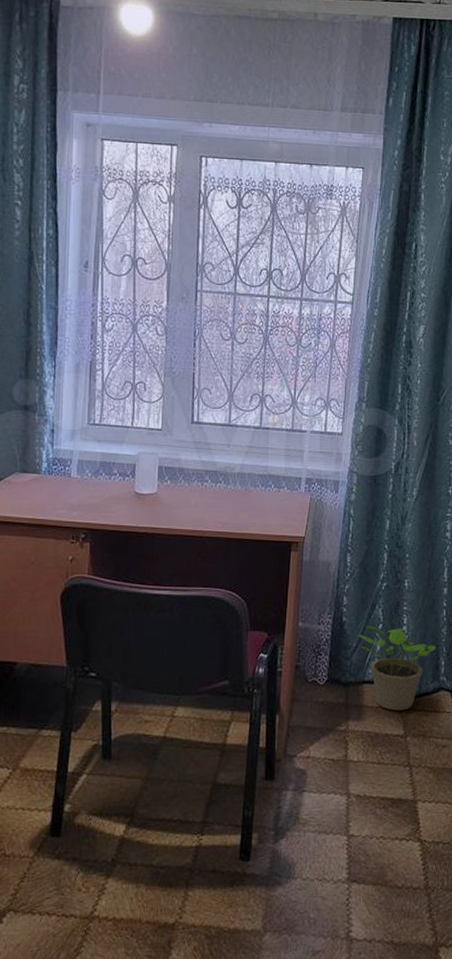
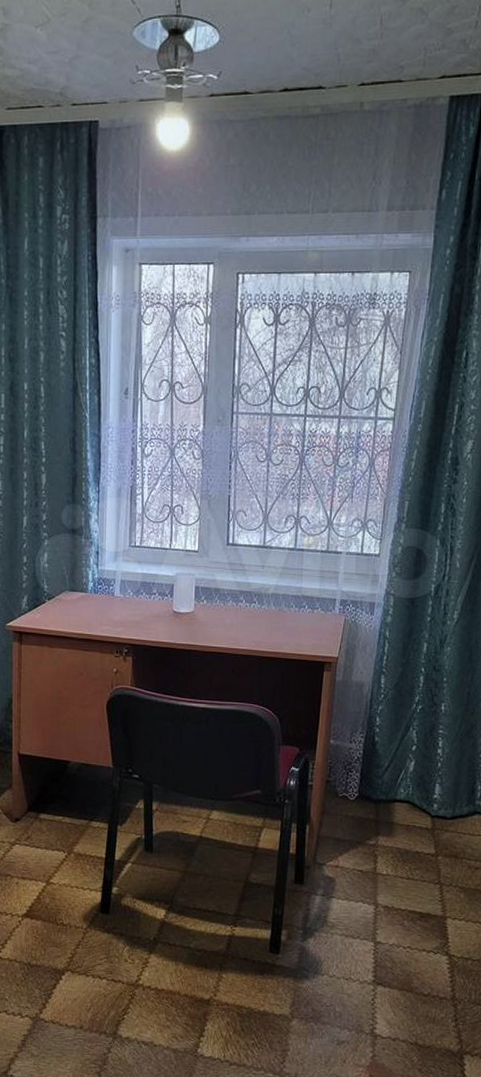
potted plant: present [357,625,437,711] -> none [389,746,473,831]

